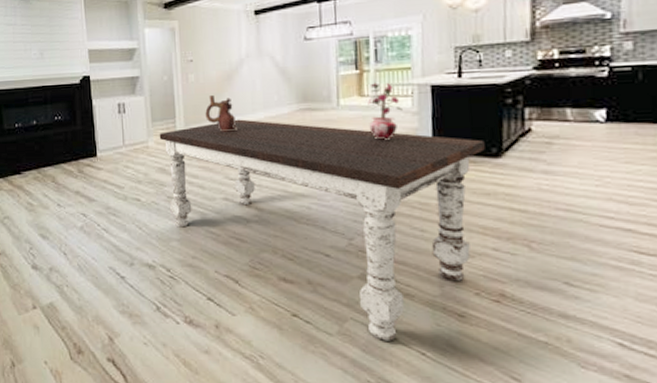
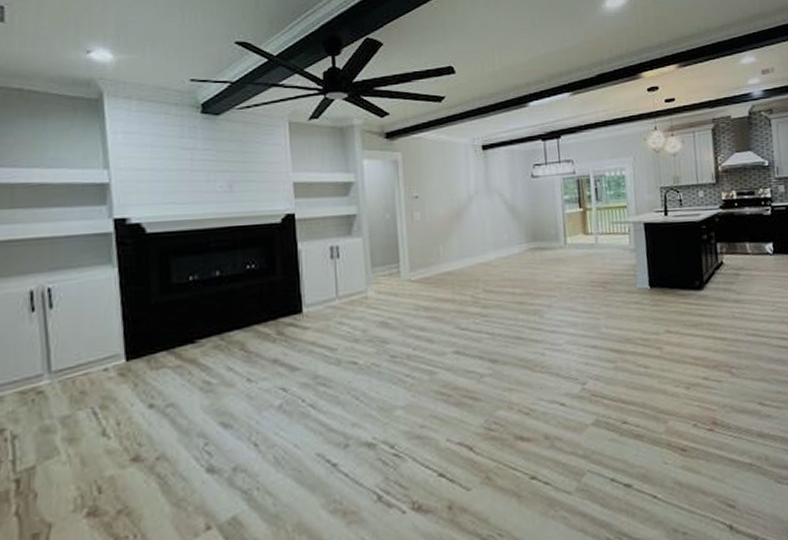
dining table: present [159,119,485,341] -> none [380,261,691,490]
ceramic vessel: present [205,94,237,132] -> none [433,234,467,276]
potted plant: present [366,82,403,140] -> none [590,220,622,278]

